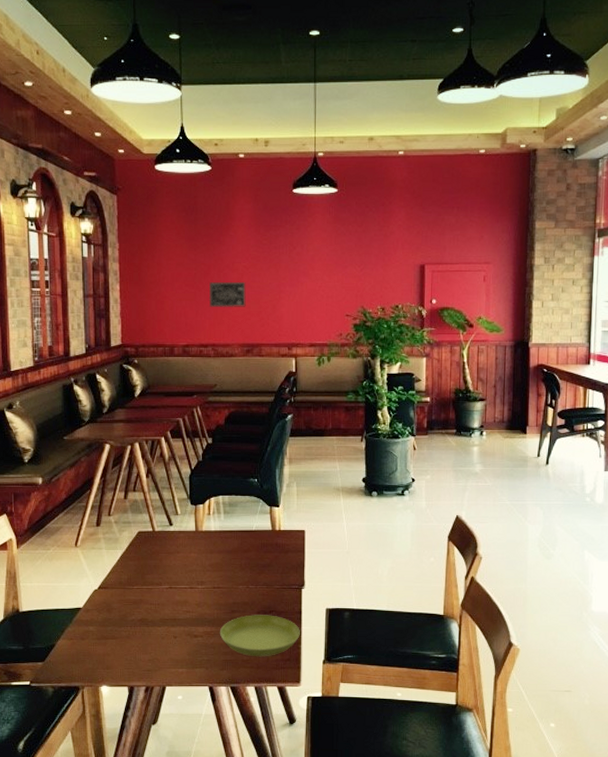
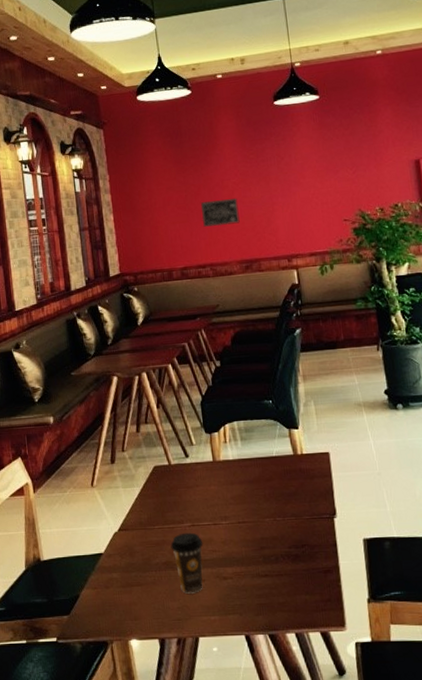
coffee cup: none [147,594,179,648] -> present [170,532,204,594]
saucer: present [219,615,300,657] -> none [250,549,338,599]

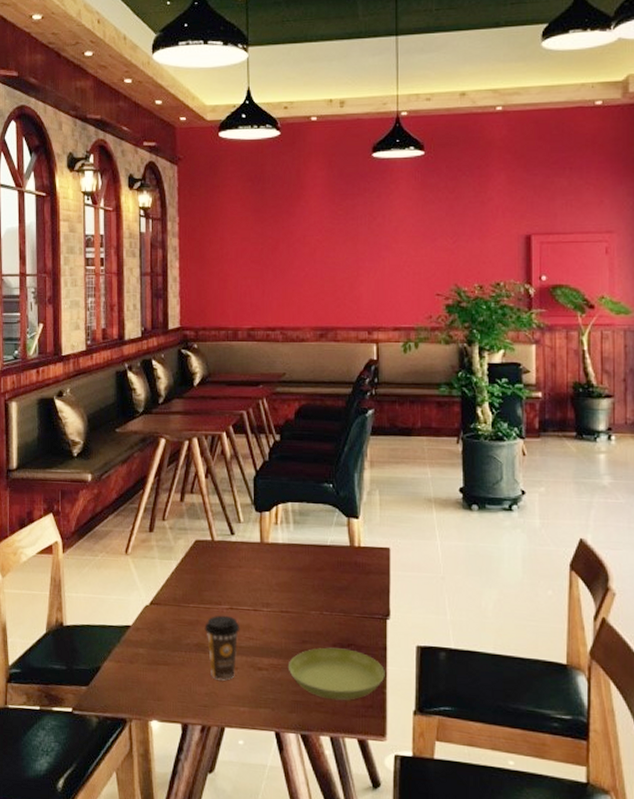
wall art: present [201,198,240,227] -> none [277,257,319,287]
saucer: none [250,549,338,599] -> present [287,647,385,701]

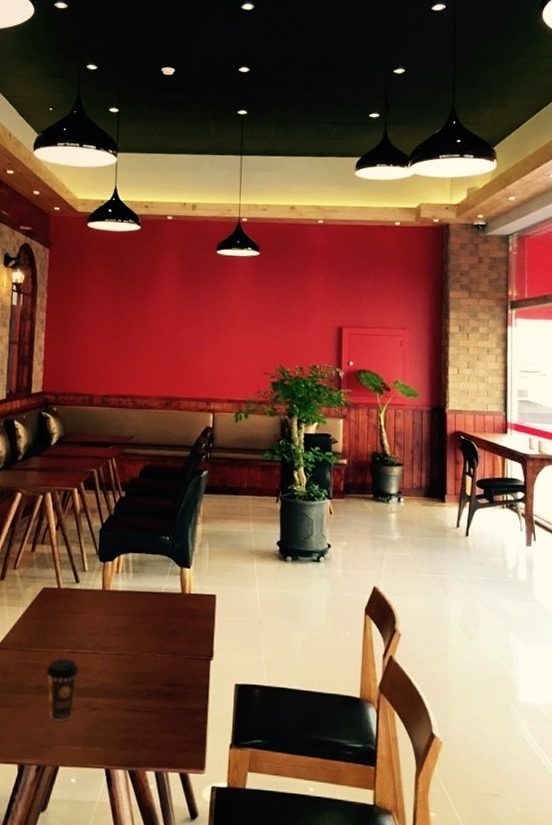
saucer: present [287,647,385,701] -> none [120,687,207,737]

